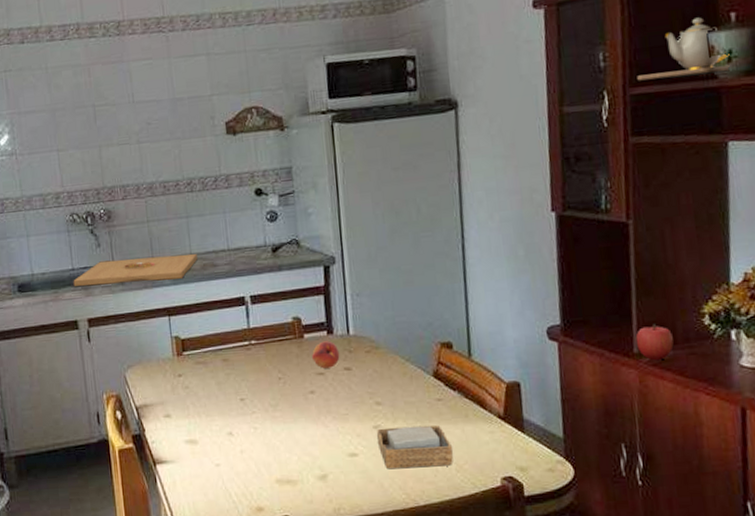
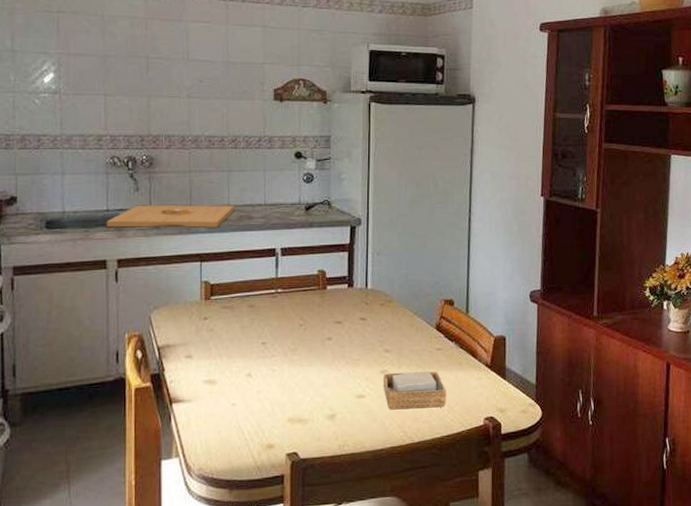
fruit: present [312,341,340,369] -> none [332,293,357,318]
fruit: present [635,325,674,361] -> none [596,294,623,323]
teapot: present [637,17,730,81] -> none [611,57,676,102]

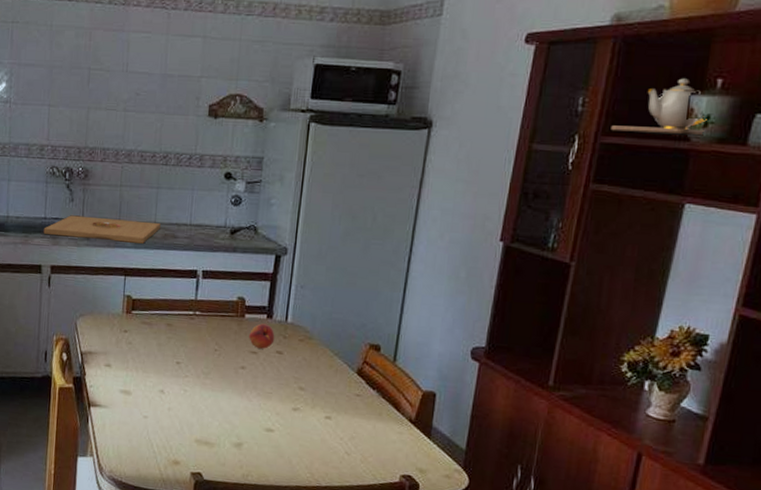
fruit: none [332,293,357,318] -> present [249,323,275,349]
napkin holder: present [382,371,446,410] -> none [293,411,361,456]
teapot: none [611,57,676,102] -> present [611,78,707,136]

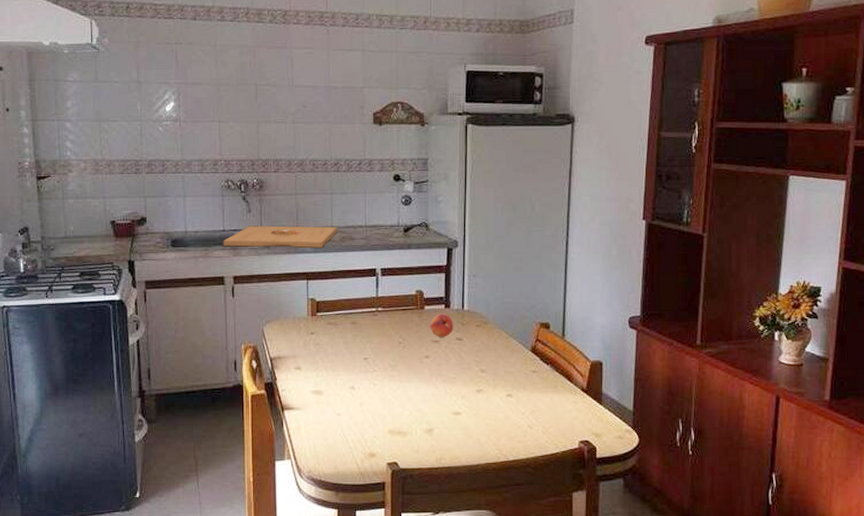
teapot: present [611,78,707,136] -> none [723,69,798,118]

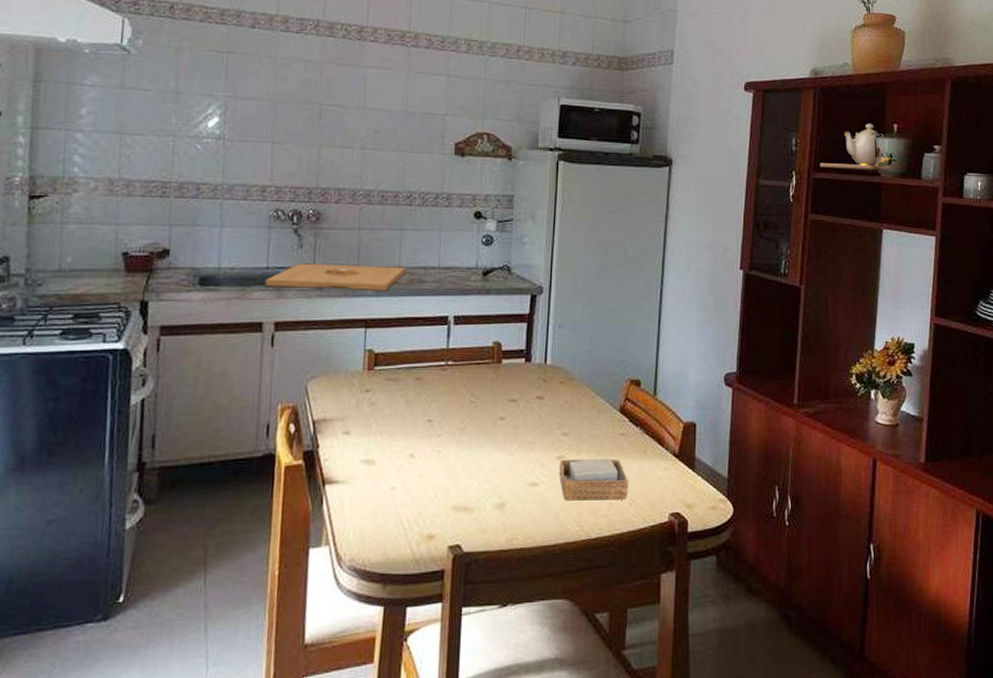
fruit: present [430,313,454,337] -> none [507,368,535,396]
napkin holder: none [478,392,541,428] -> present [558,458,628,501]
teapot: none [723,69,798,118] -> present [820,123,890,172]

